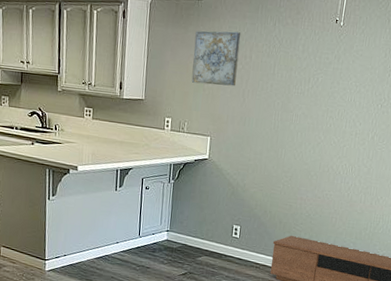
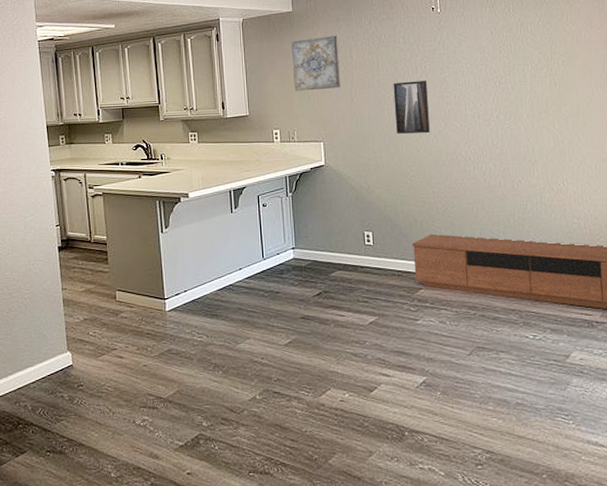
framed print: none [278,89,316,144] -> present [393,81,430,134]

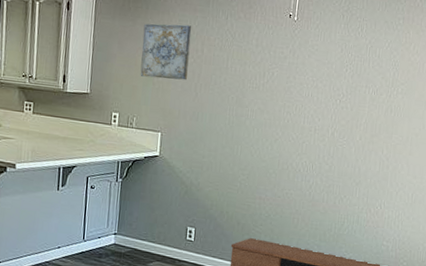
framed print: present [393,81,430,134] -> none [234,84,272,140]

